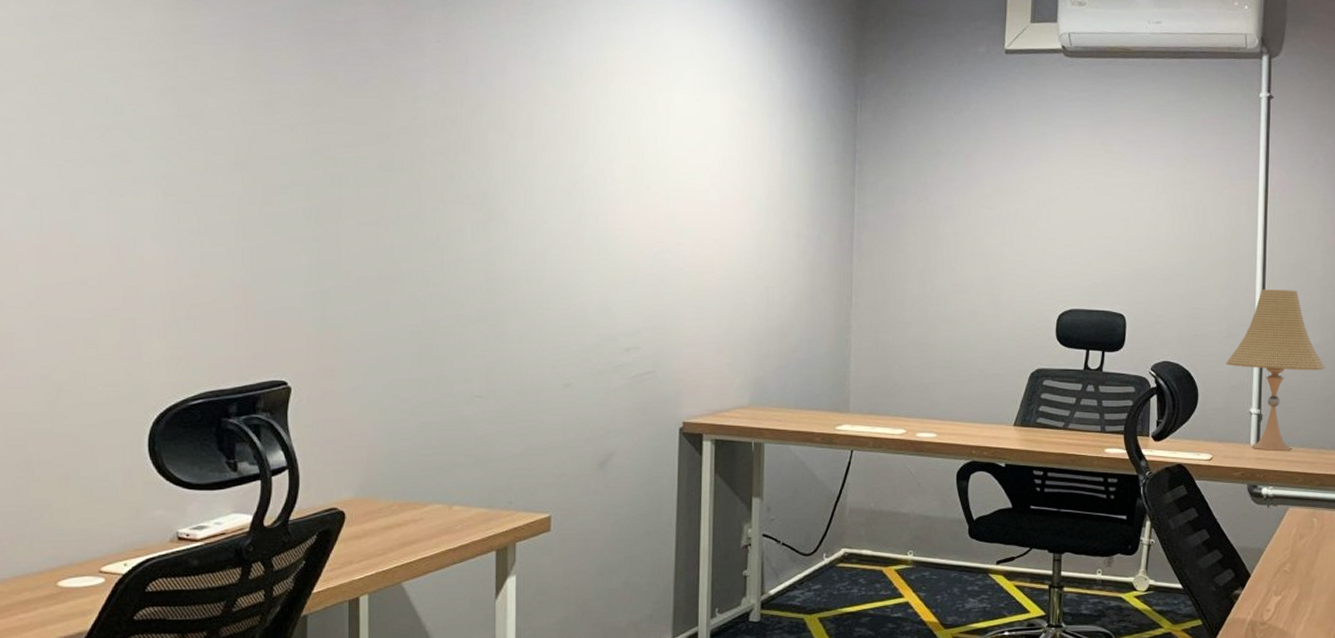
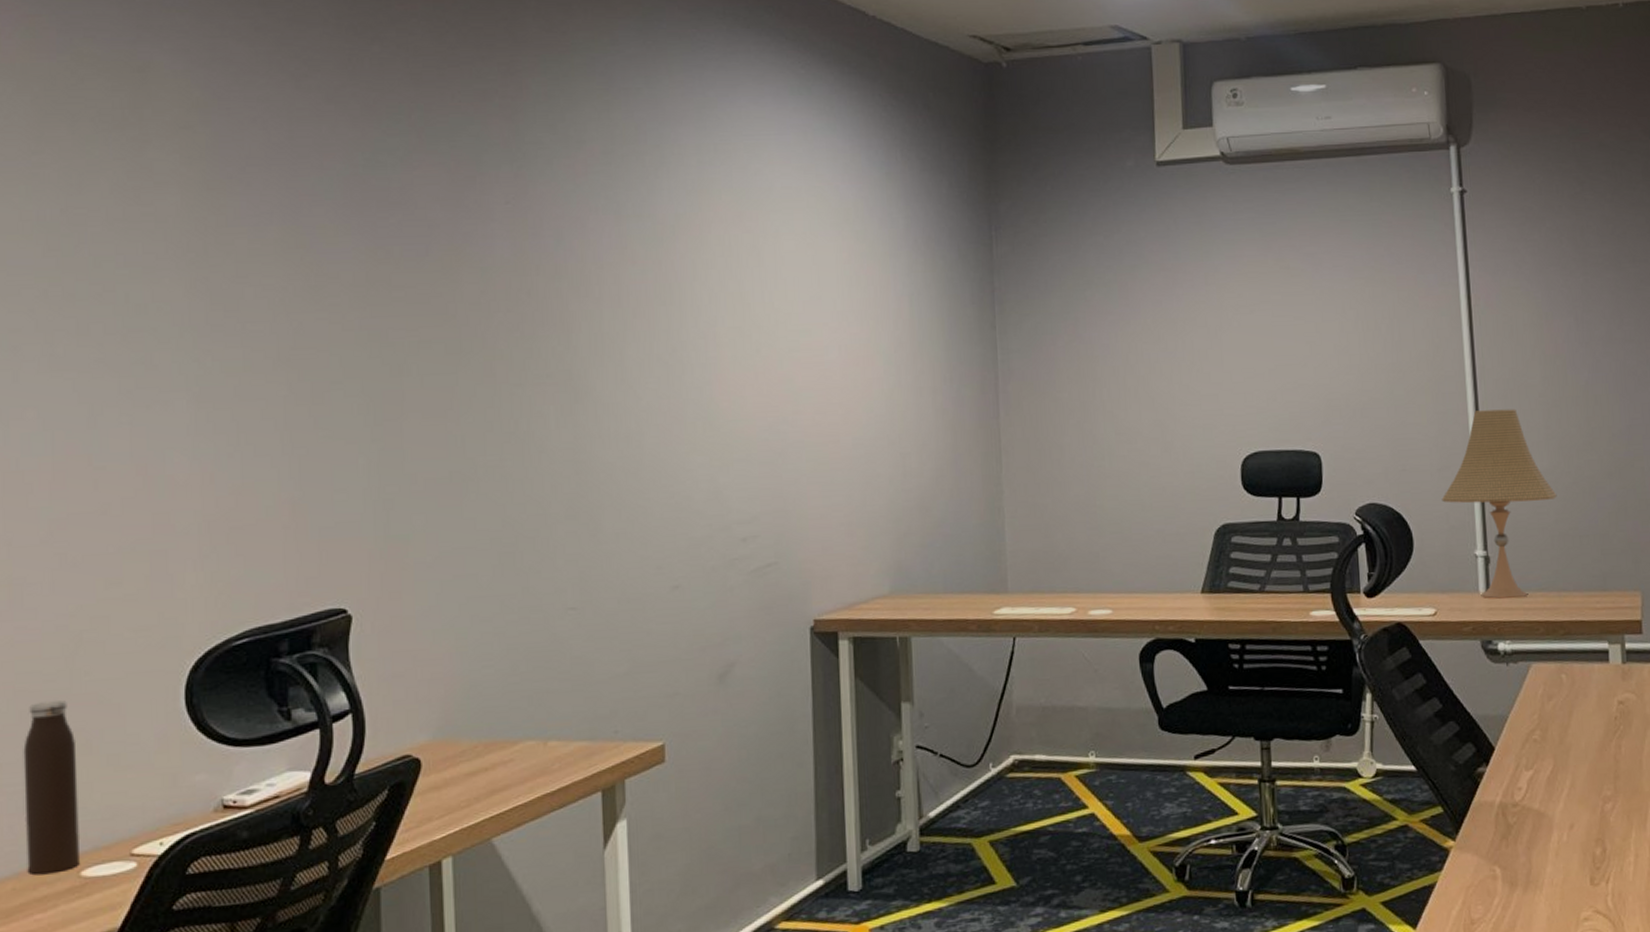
water bottle: none [11,439,57,582] -> present [23,700,80,876]

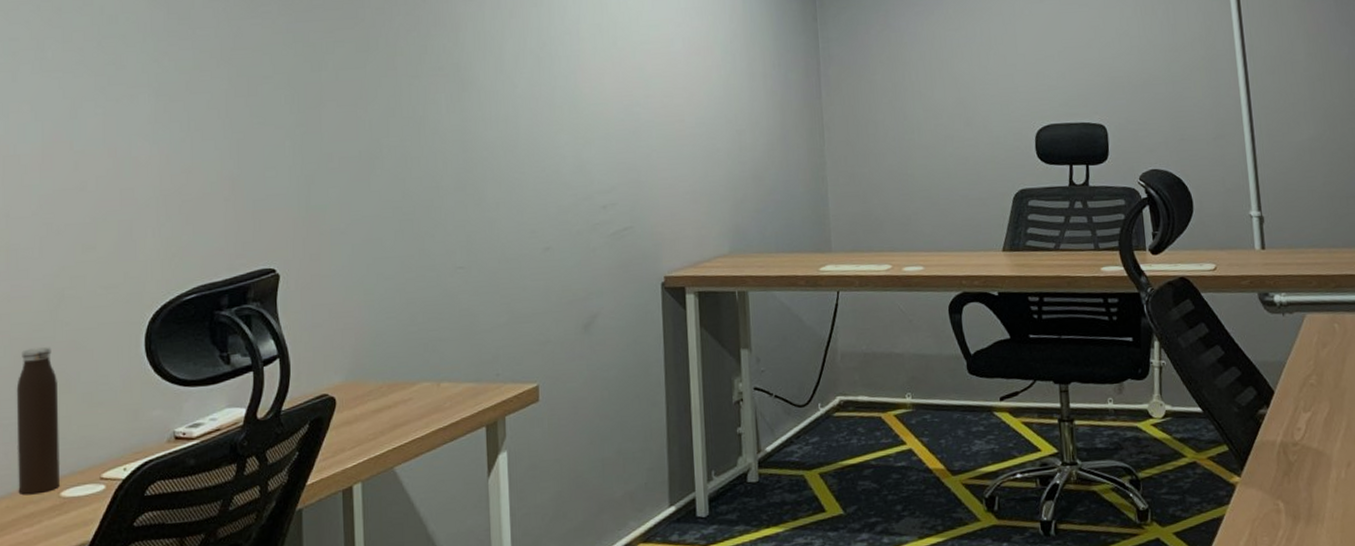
desk lamp: present [1441,409,1557,599] -> none [1217,83,1324,255]

